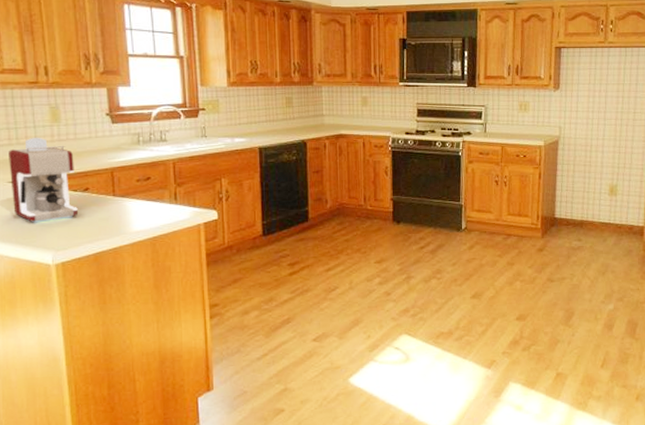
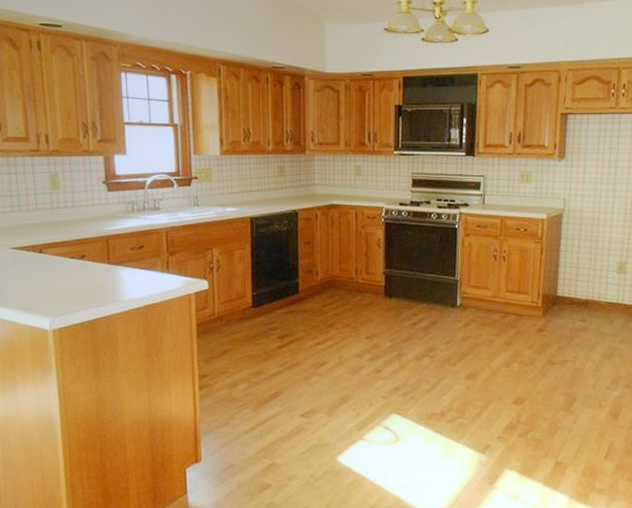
coffee maker: present [9,137,78,222] -> none [11,204,74,288]

